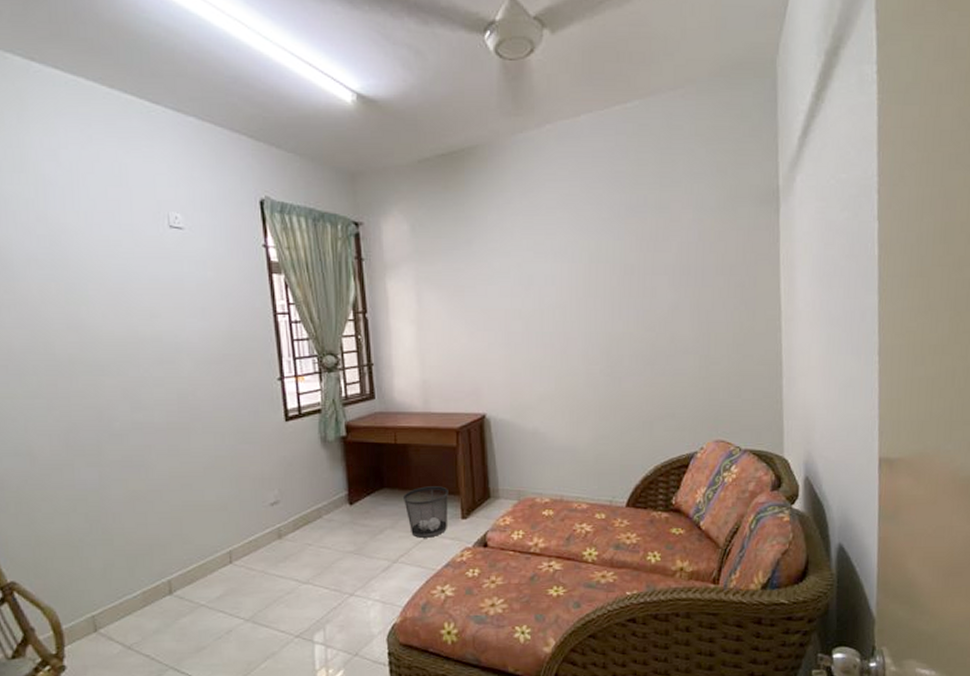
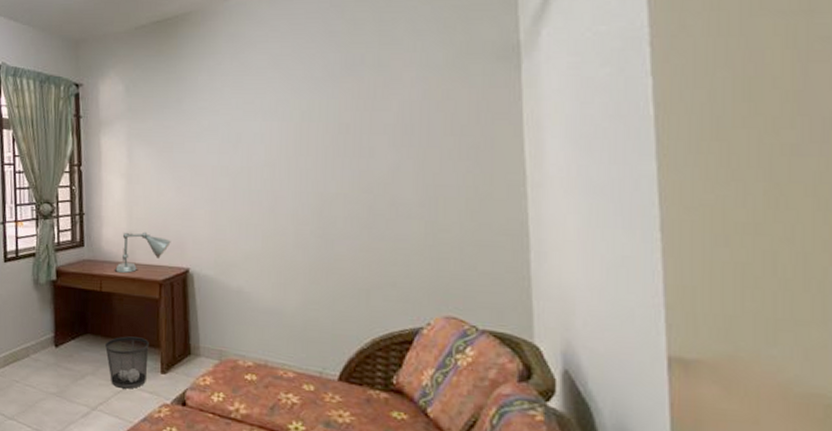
desk lamp: none [408,379,466,424] -> present [114,231,171,274]

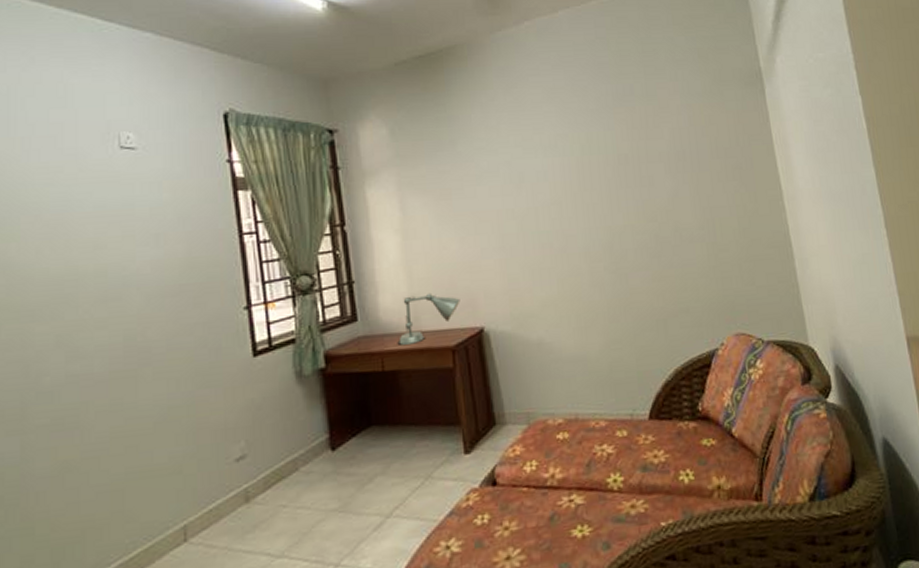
waste bin: present [104,336,149,389] -> none [394,416,448,483]

